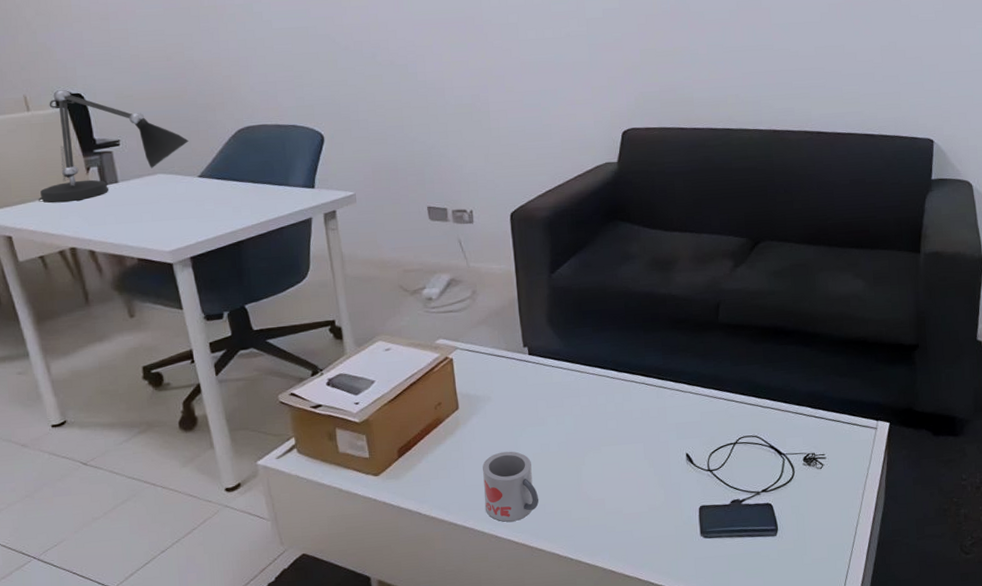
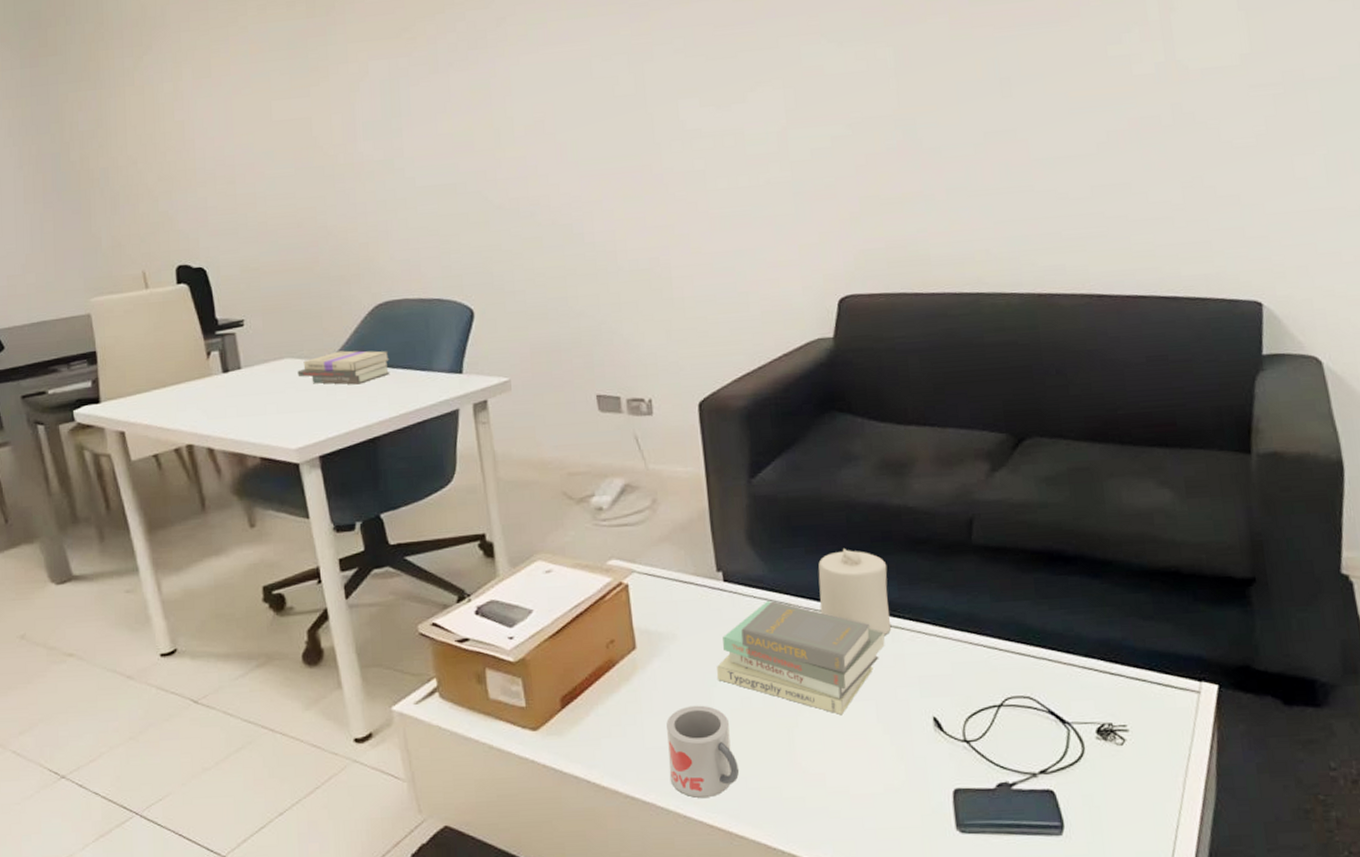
desk lamp: present [38,90,189,204] -> none [153,263,320,394]
books: none [169,168,251,197] -> present [297,350,389,385]
books: none [523,369,652,454] -> present [717,601,885,714]
candle: none [602,327,657,393] -> present [818,548,892,635]

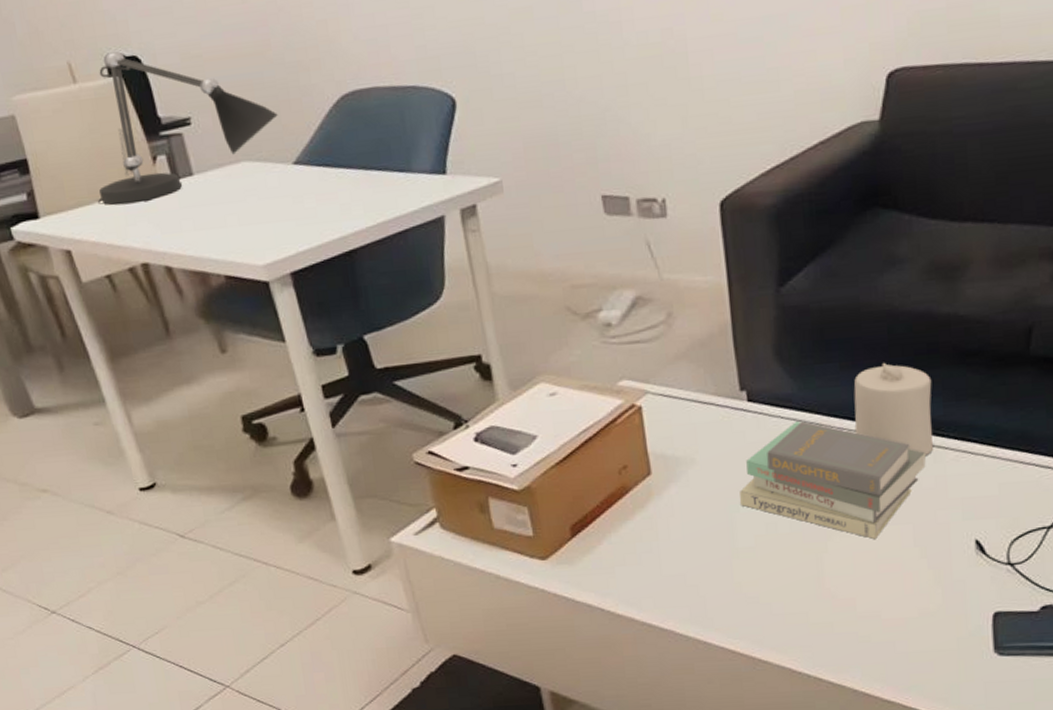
desk lamp: none [153,263,320,394] -> present [97,51,278,206]
books: present [297,350,389,385] -> none [257,150,362,191]
mug: present [666,705,740,798] -> none [685,531,764,624]

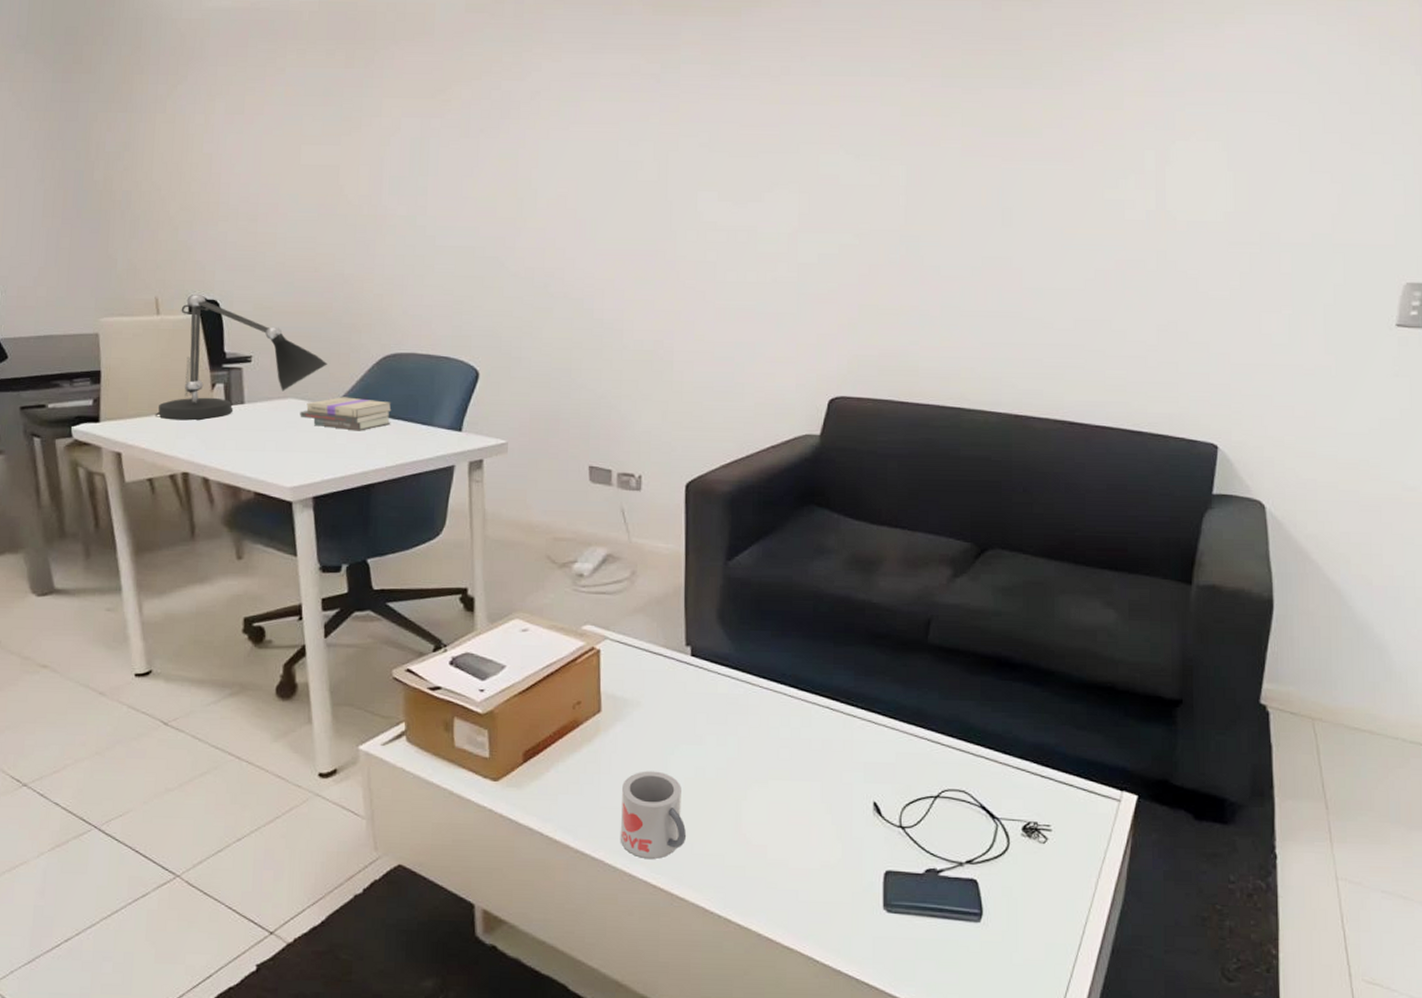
books: none [257,150,362,191] -> present [300,397,392,431]
mug: none [685,531,764,624] -> present [621,771,687,859]
books: present [740,421,926,539] -> none [676,679,836,792]
candle: present [853,362,934,455] -> none [779,635,846,721]

